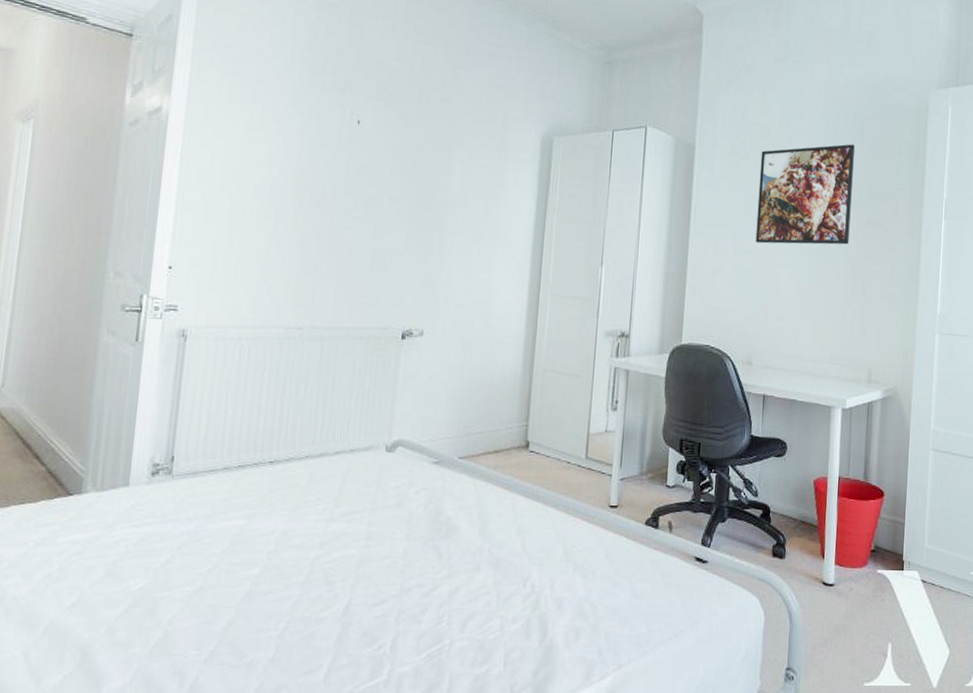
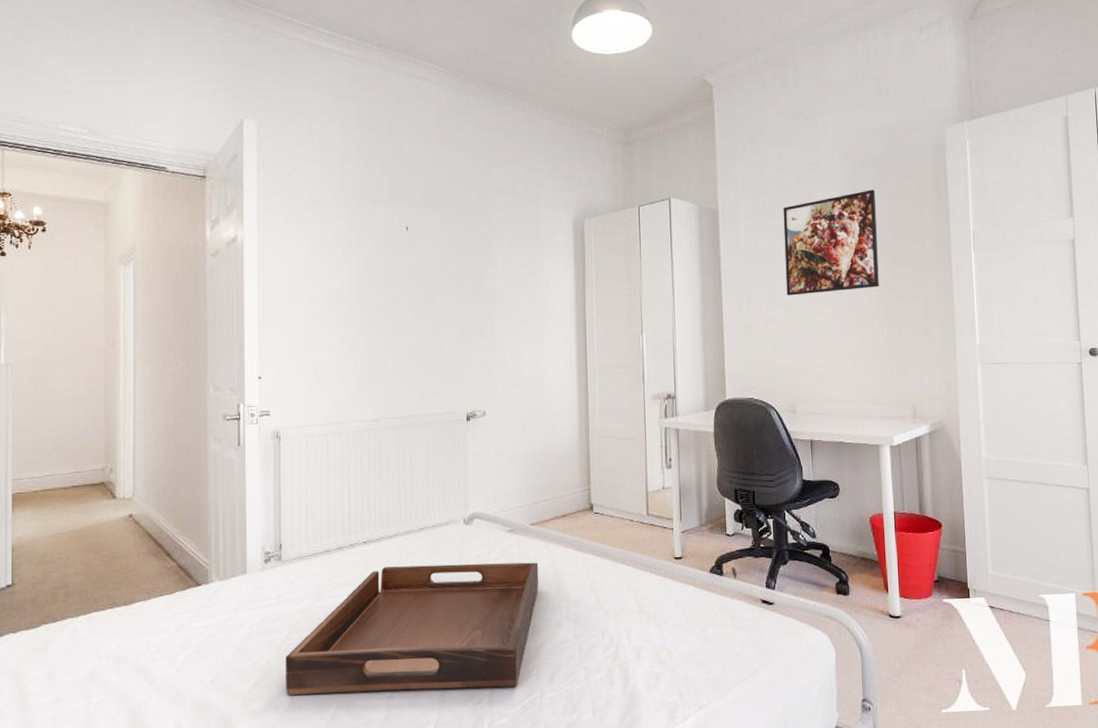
serving tray: none [160,491,463,632] -> present [286,562,539,696]

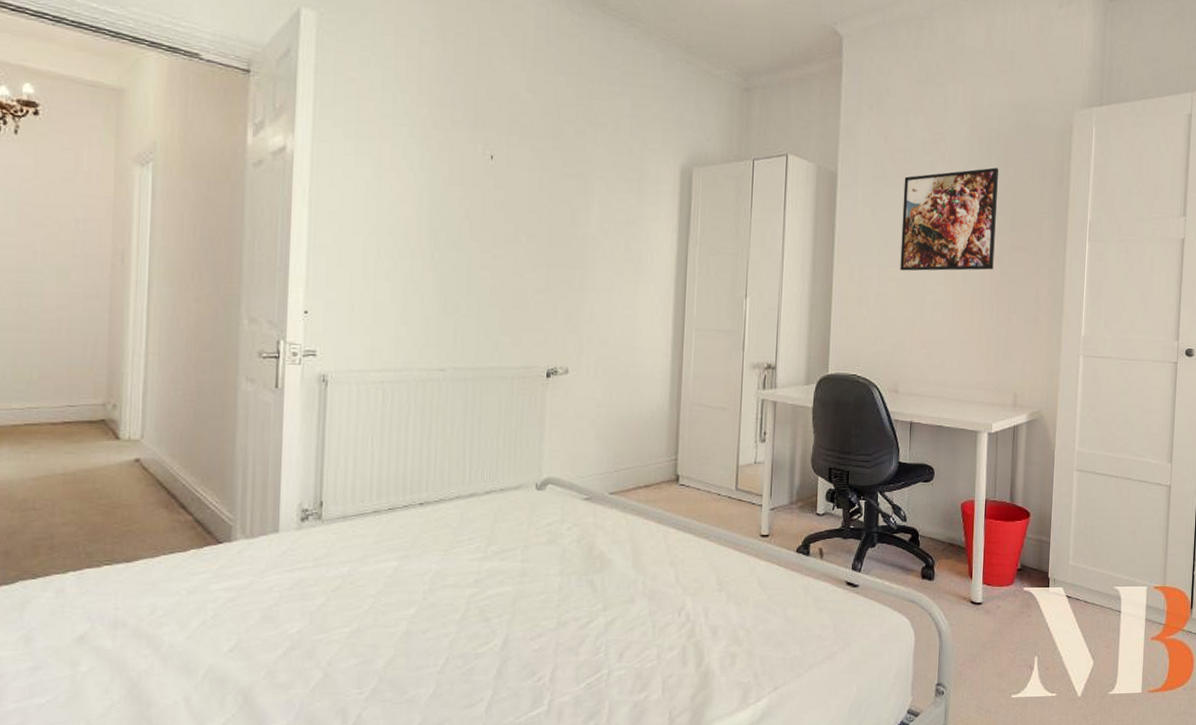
serving tray: present [286,562,539,696] -> none [319,532,616,668]

